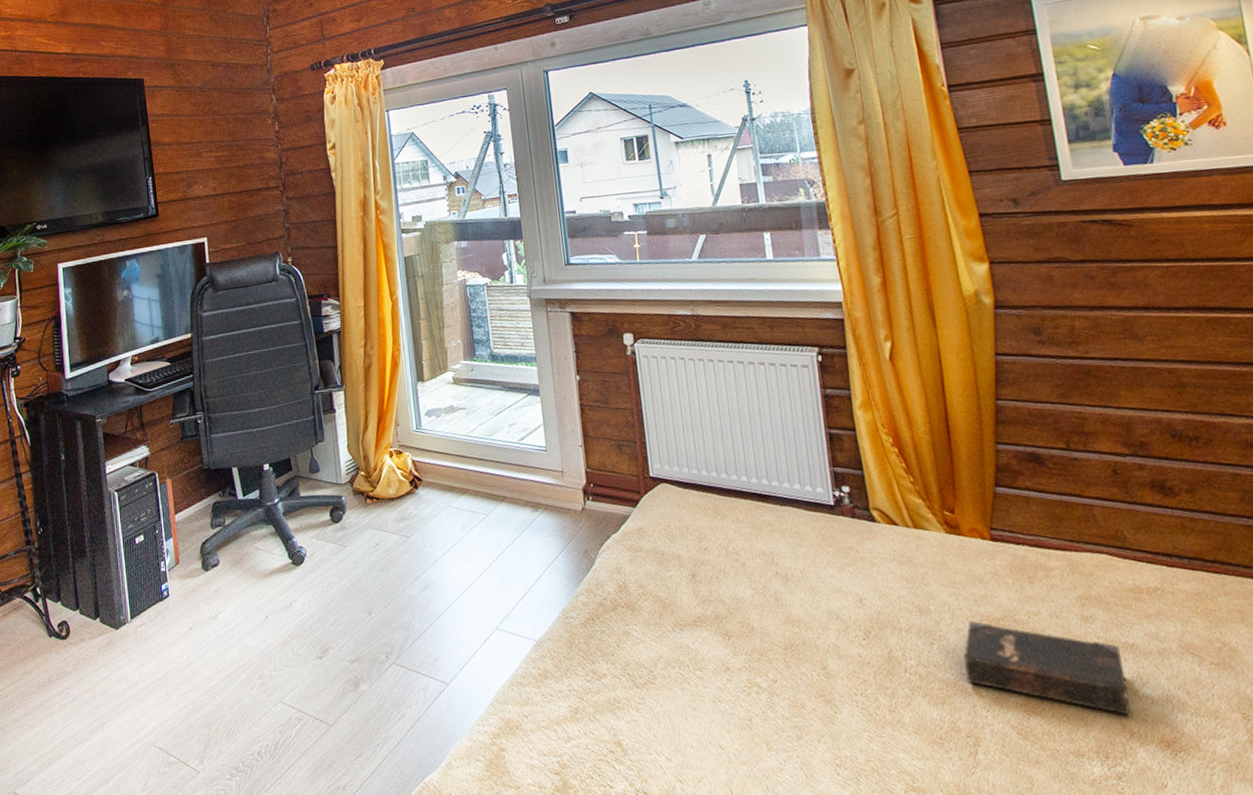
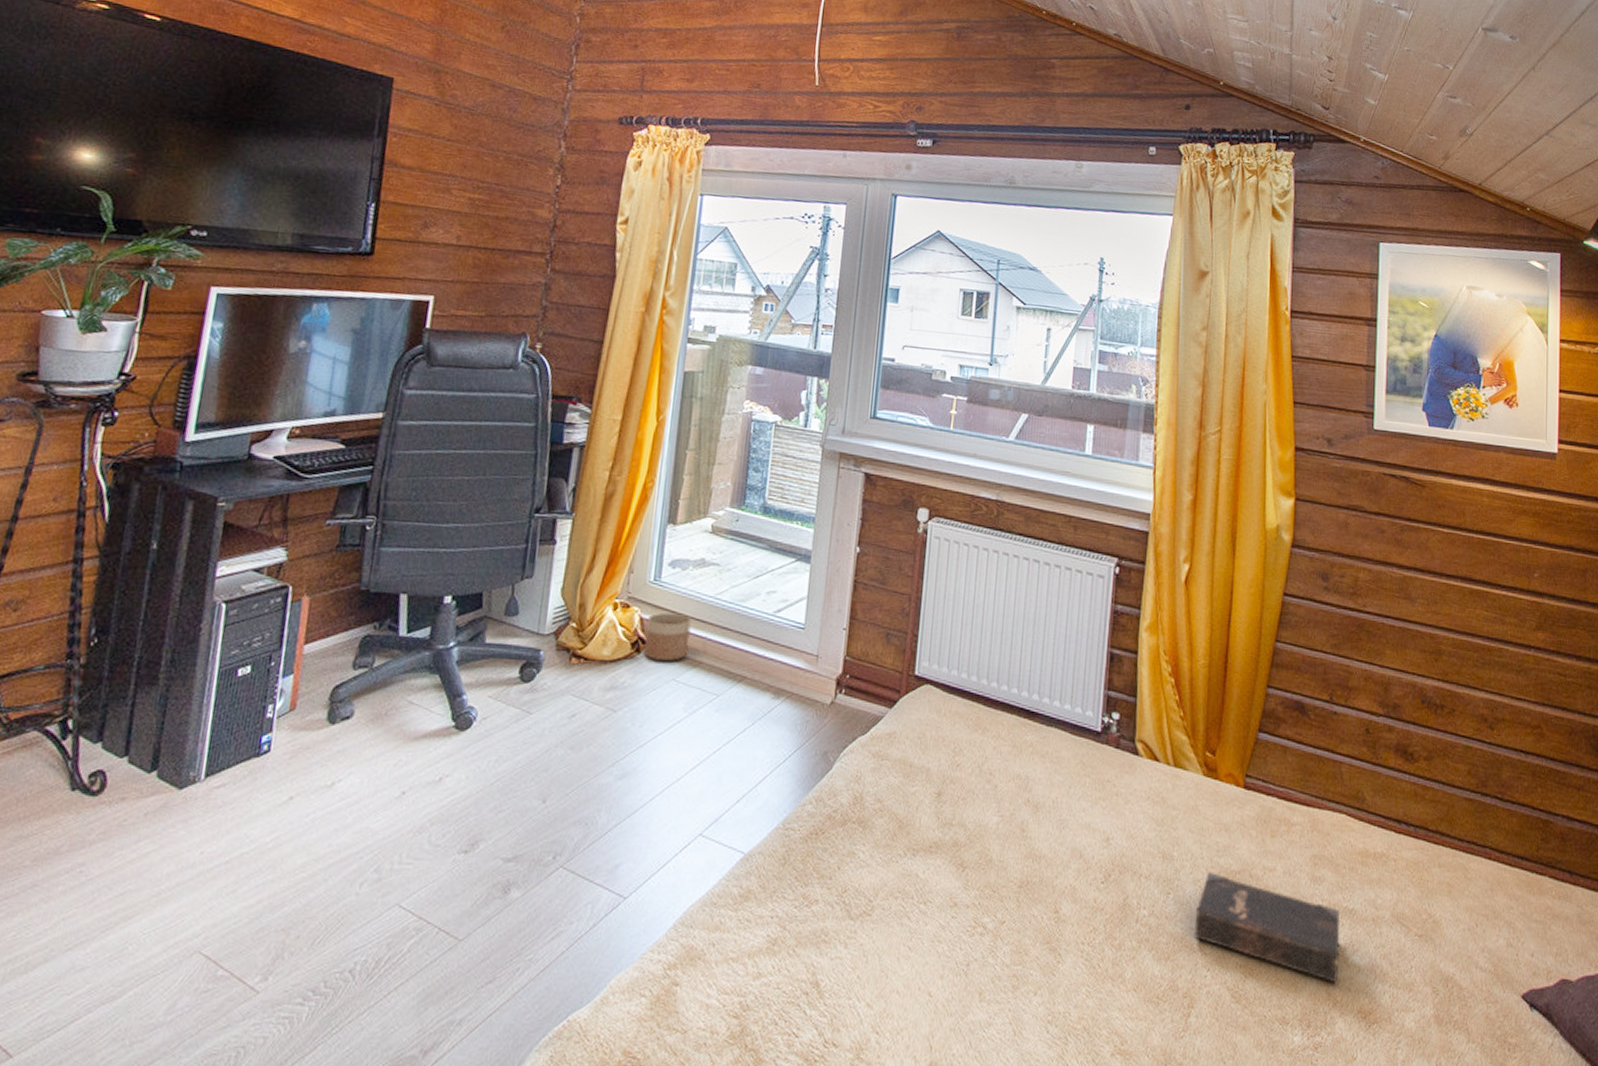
planter: none [418,452,456,493] -> present [643,612,692,661]

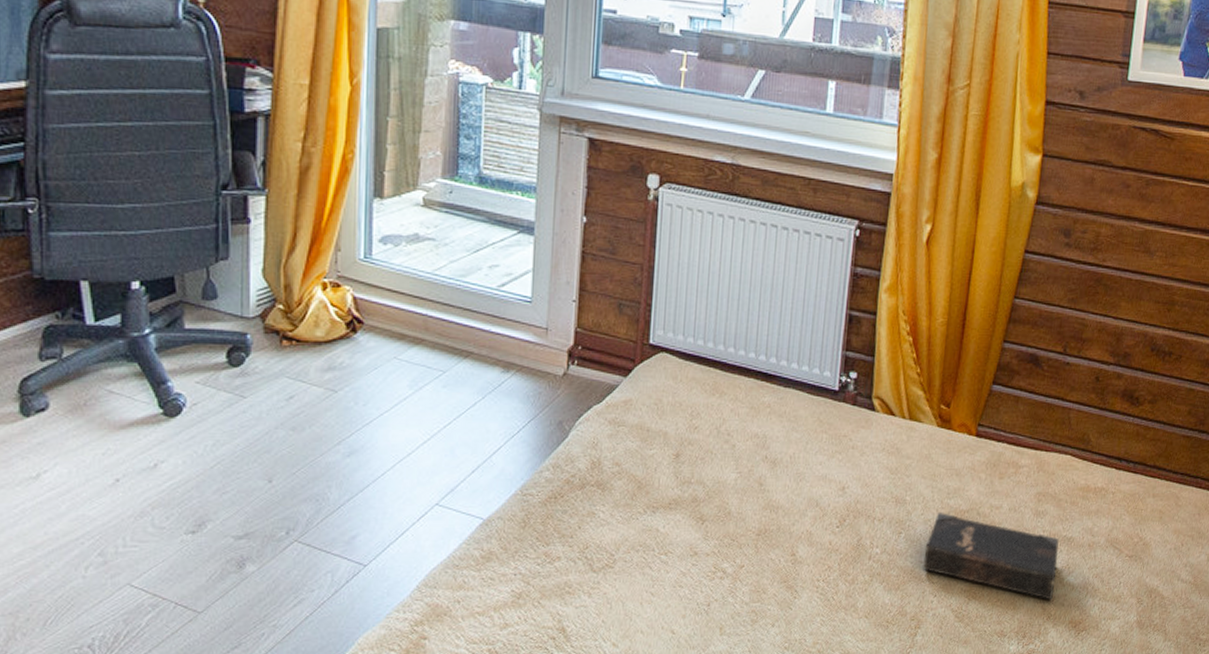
planter: present [643,612,692,661] -> none [360,290,409,339]

